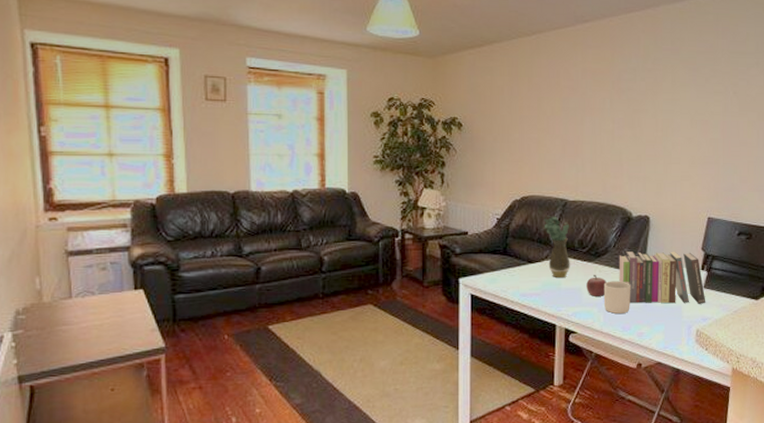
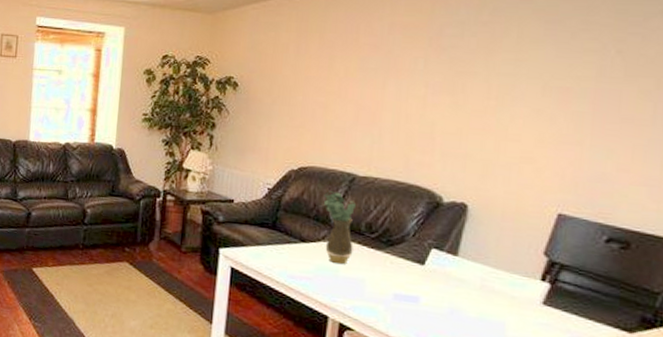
fruit: present [586,274,607,297] -> none [371,265,400,293]
mug: present [603,281,631,314] -> none [393,276,433,318]
books: present [619,250,706,304] -> none [416,242,545,325]

